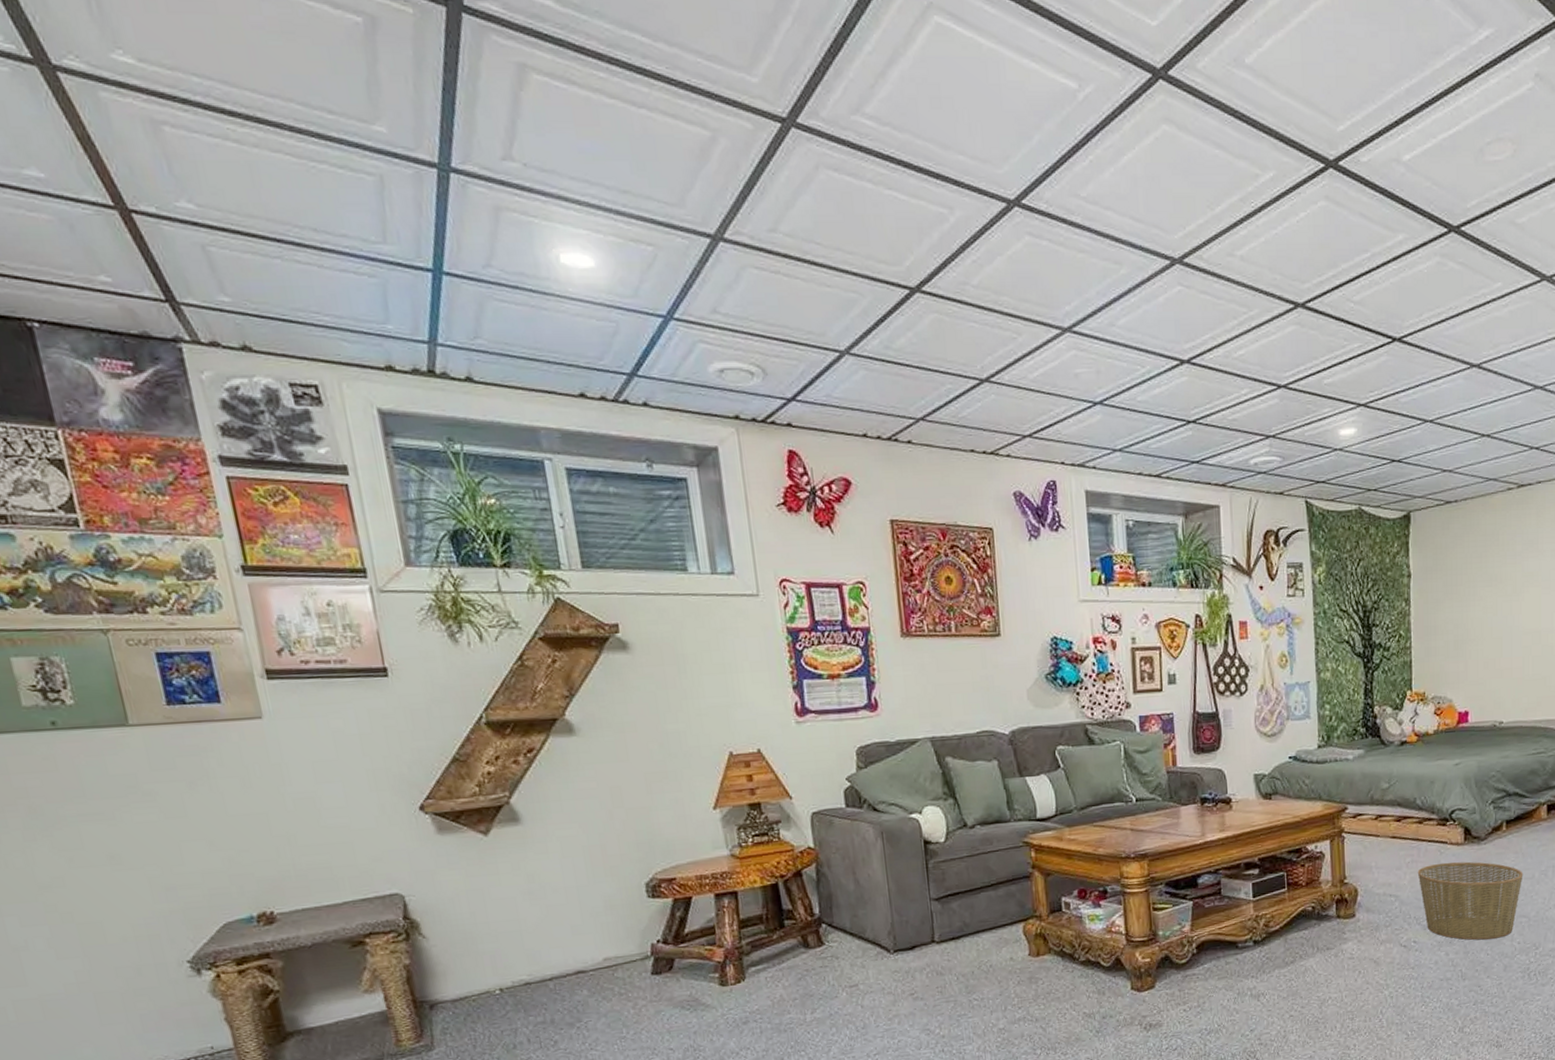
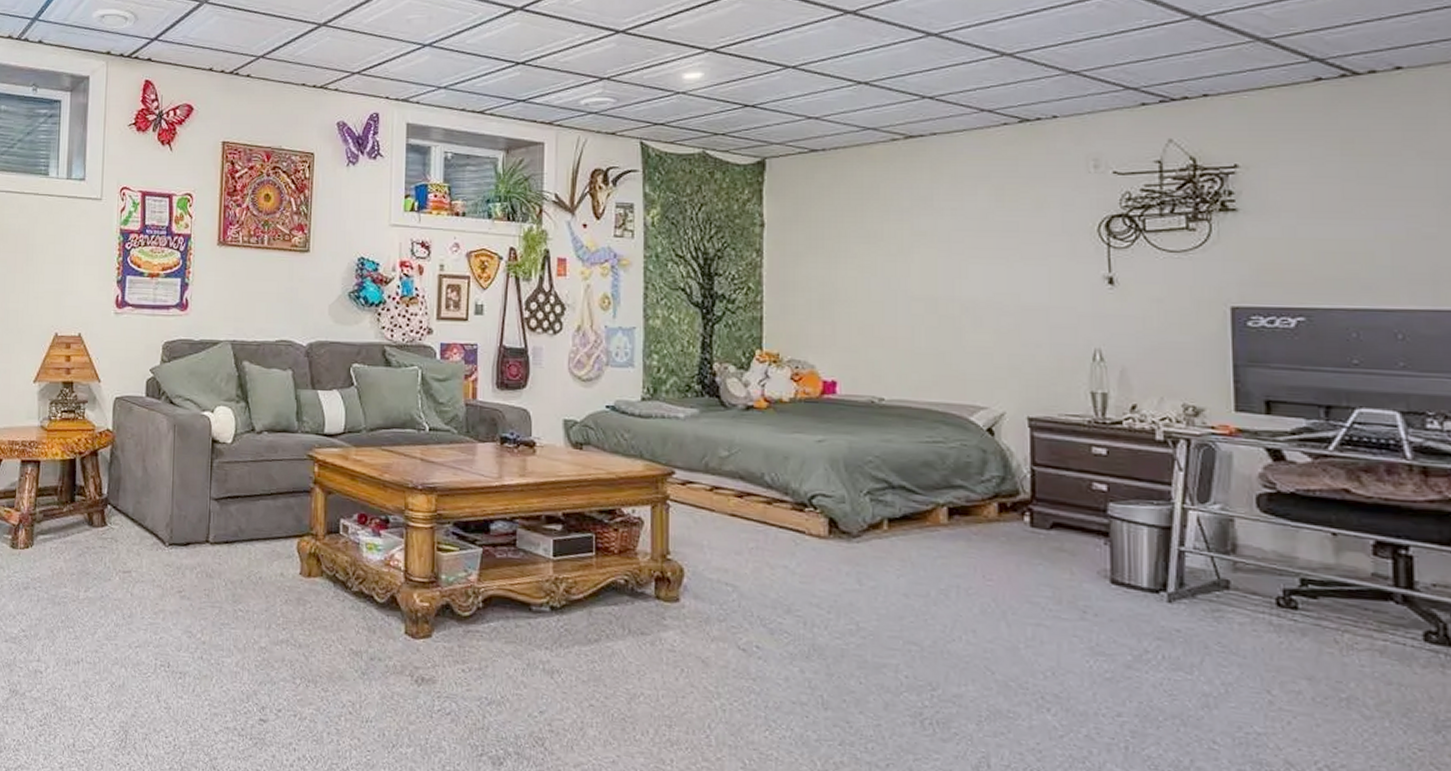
basket: present [1417,861,1523,940] -> none [763,555,913,665]

